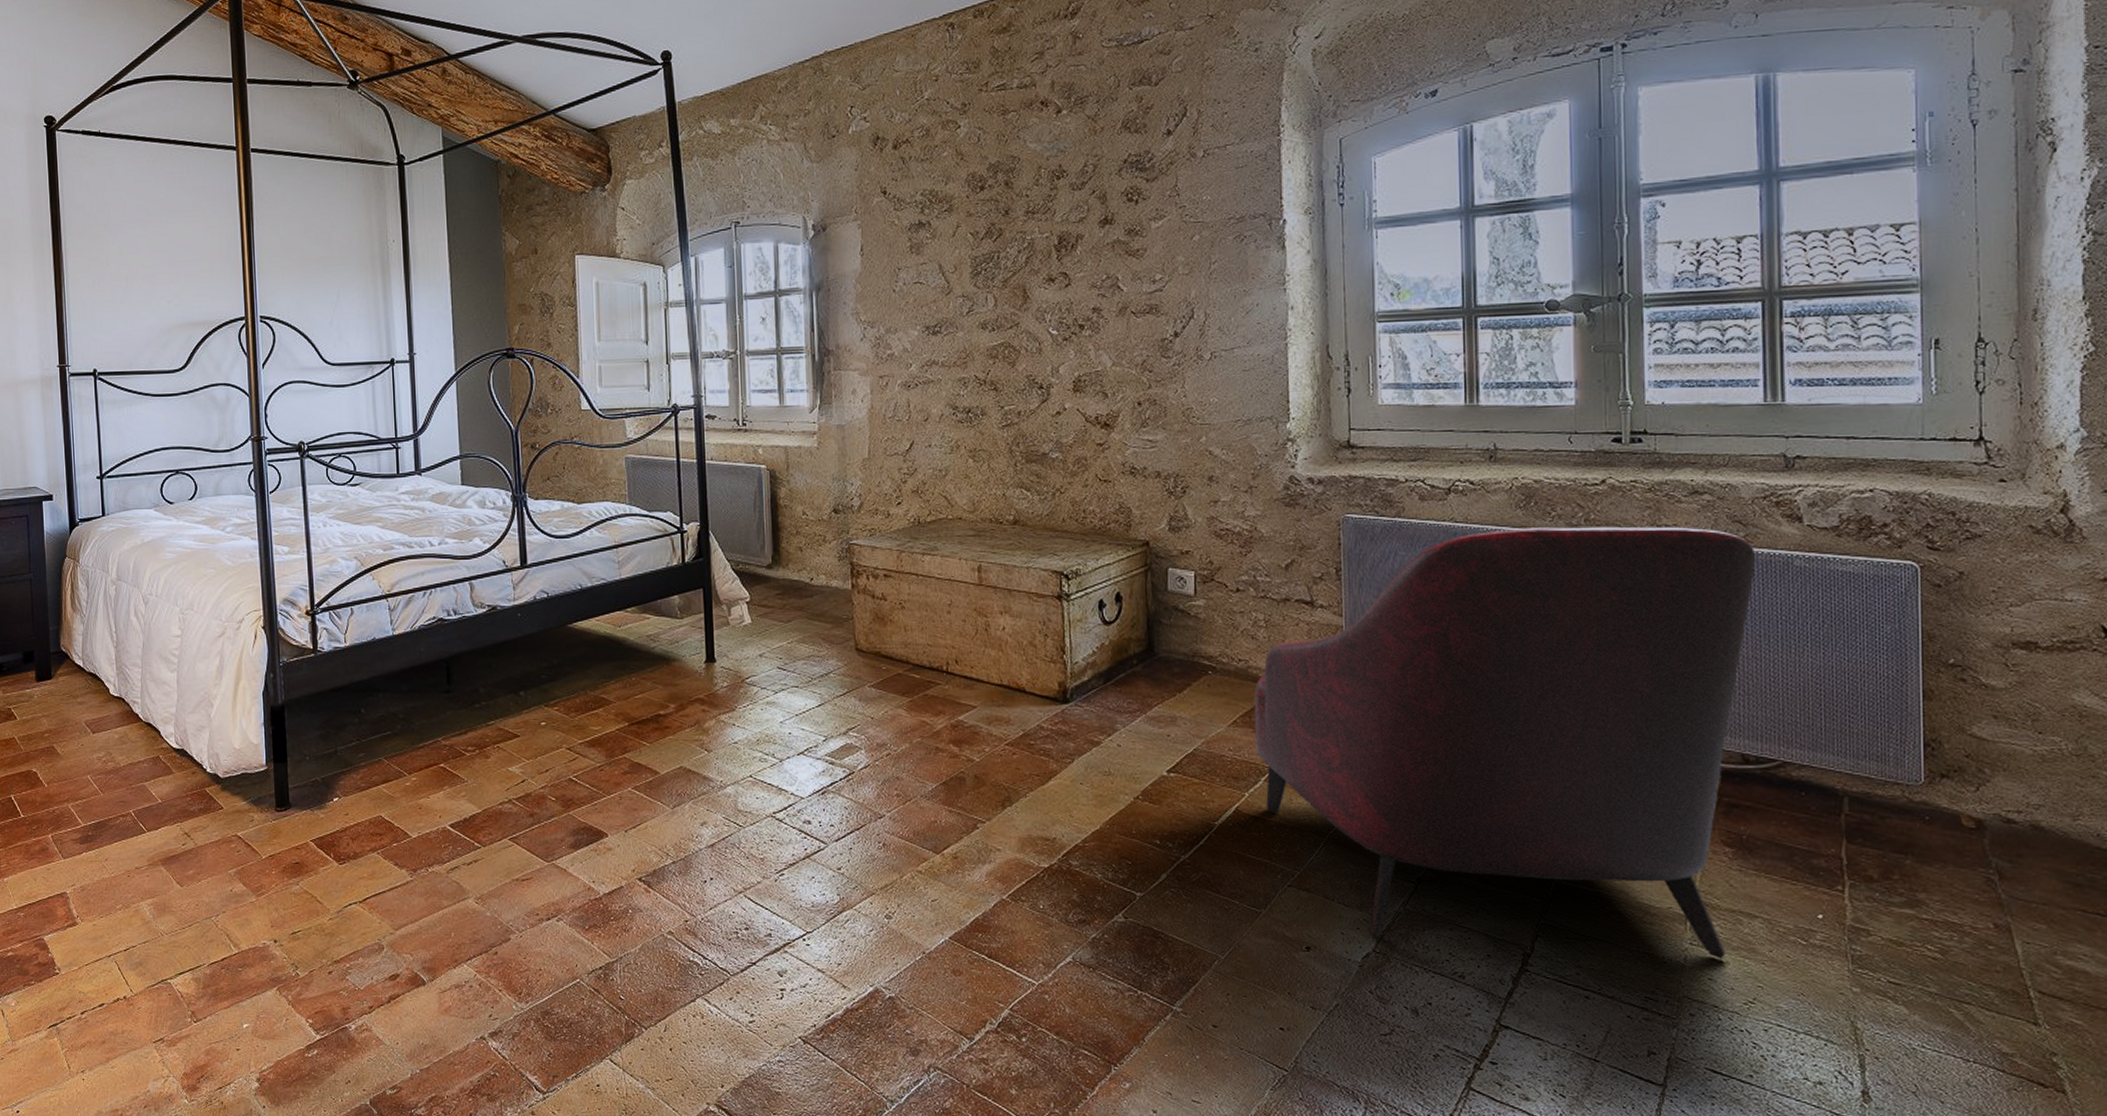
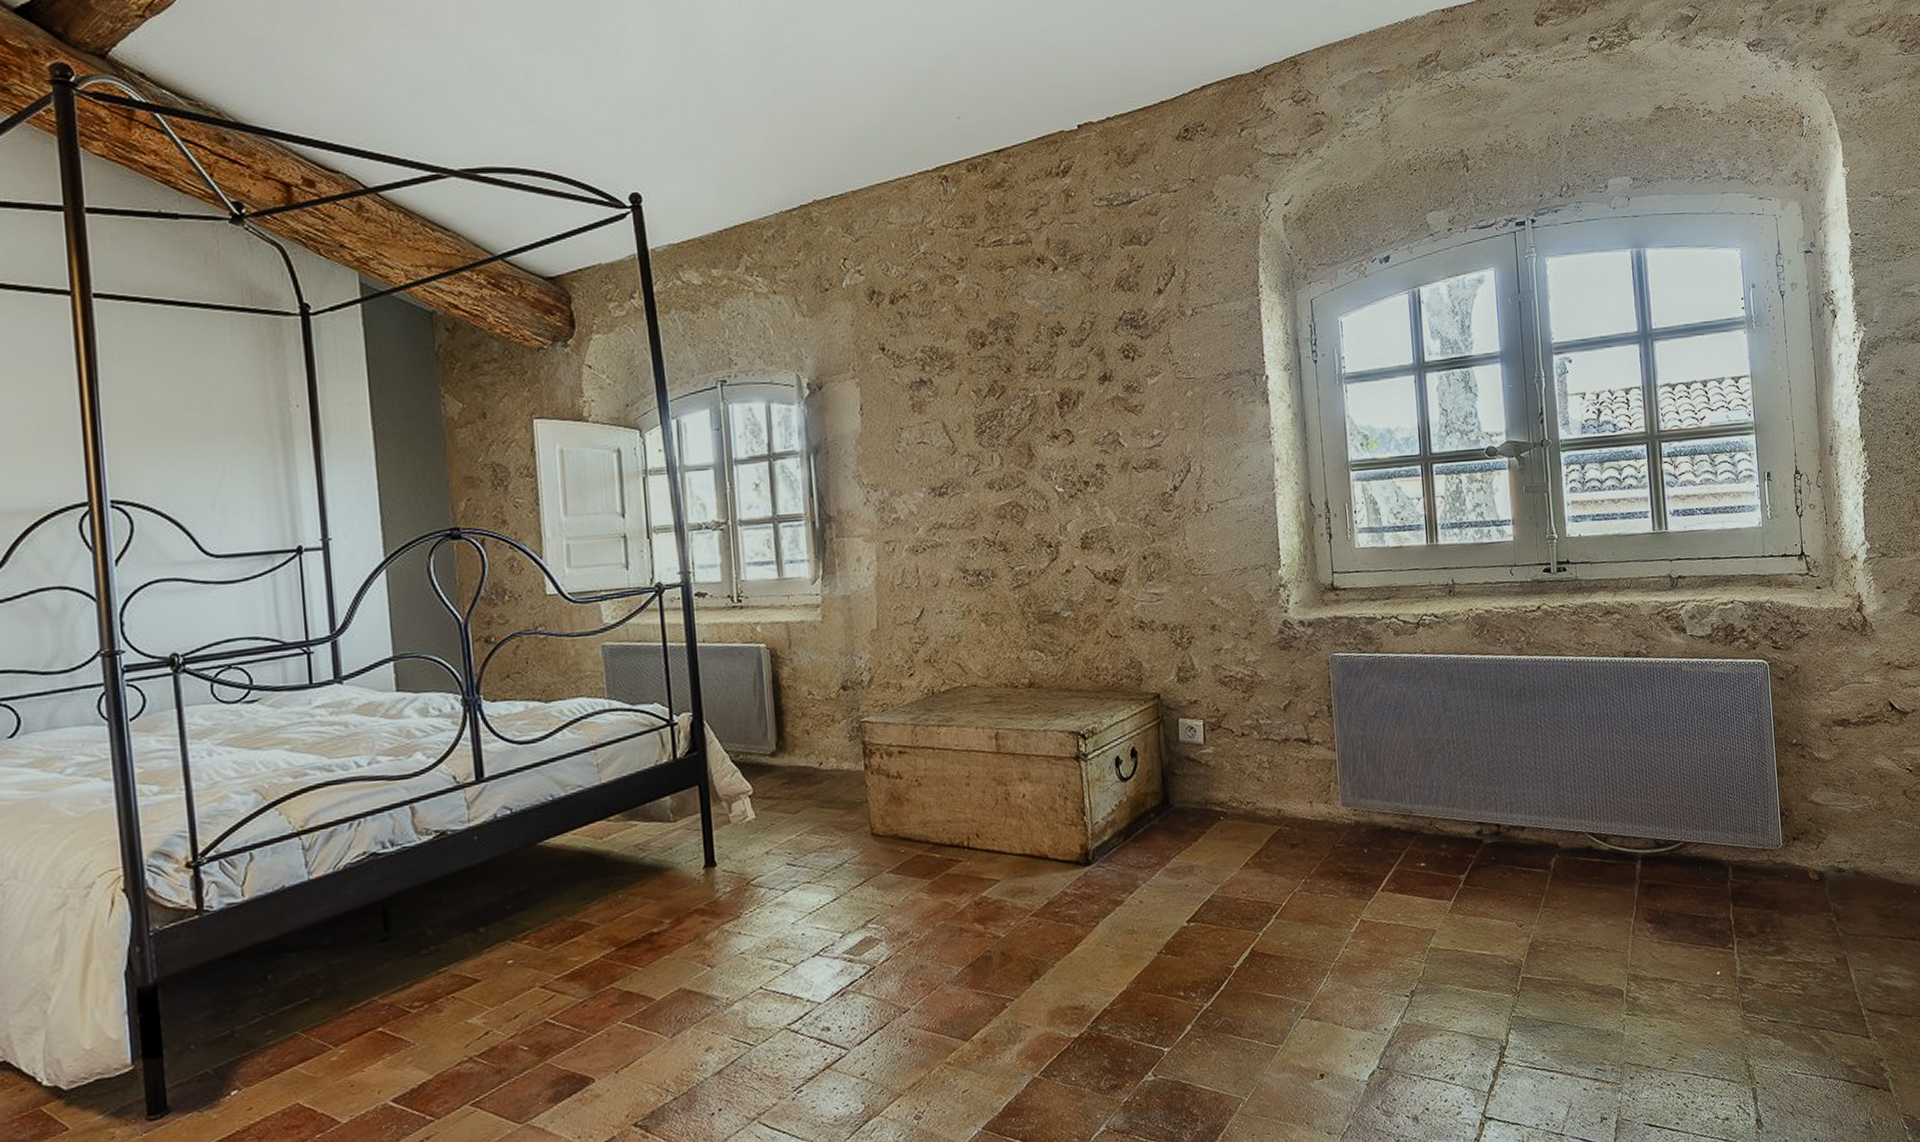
armchair: present [1254,526,1757,959] -> none [1262,643,1656,1056]

